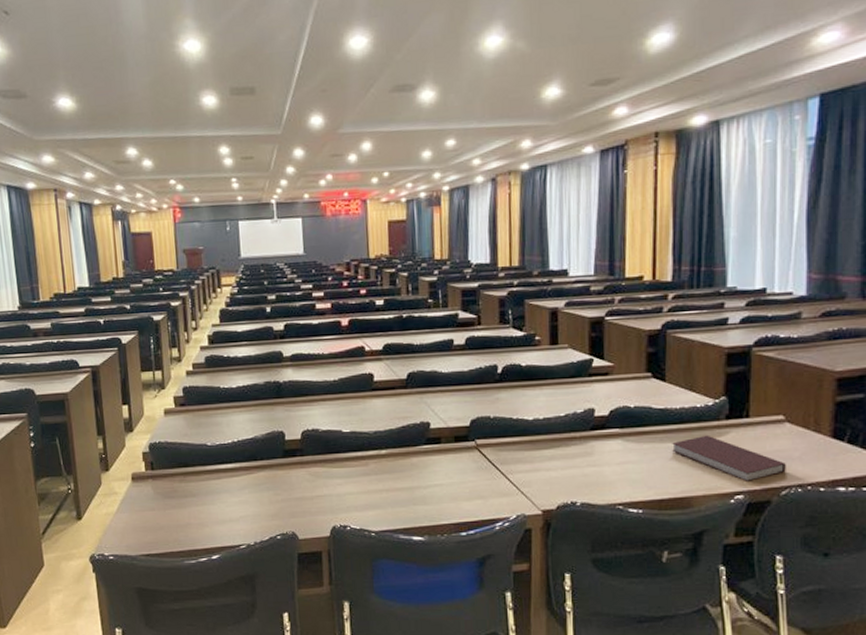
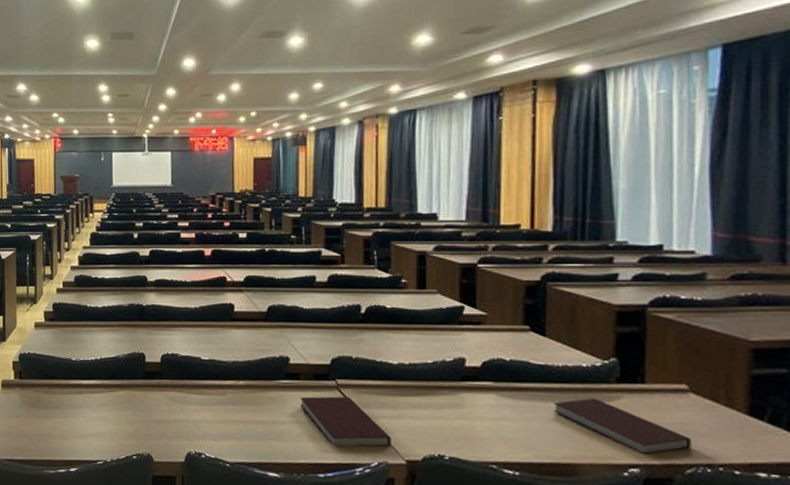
notebook: none [441,456,528,504] -> present [300,396,391,447]

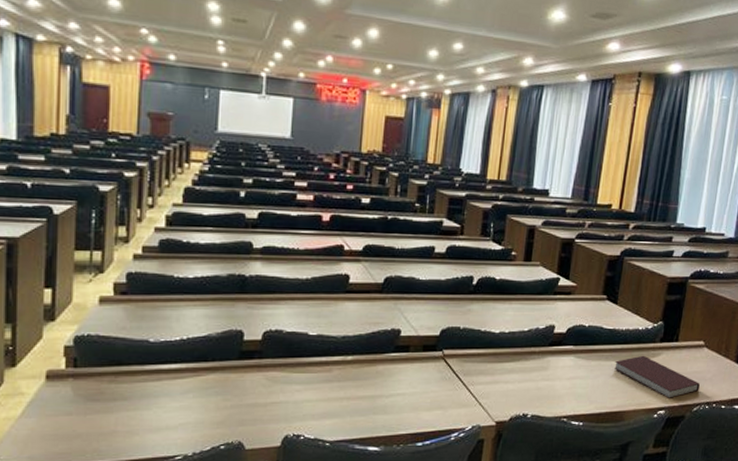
notebook: present [300,396,391,447] -> none [406,366,486,414]

